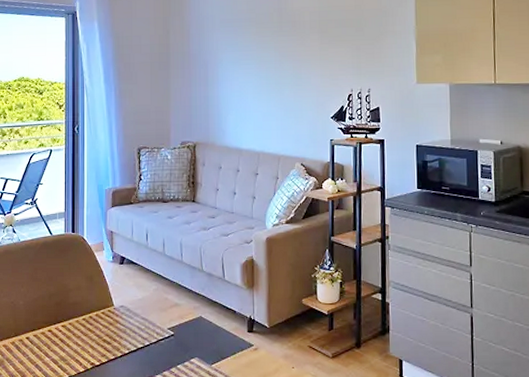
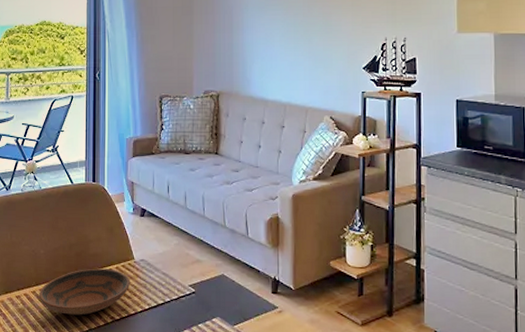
bowl: none [18,316,110,363] -> present [38,268,131,315]

